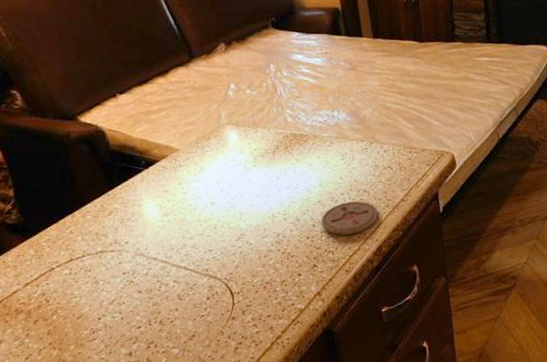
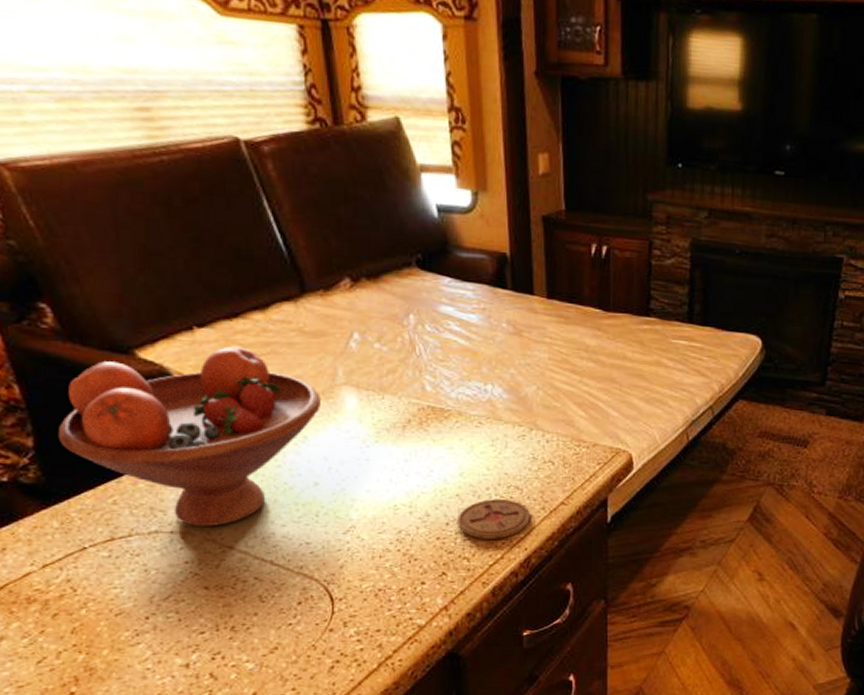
fruit bowl: none [29,105,211,246] -> present [57,346,321,527]

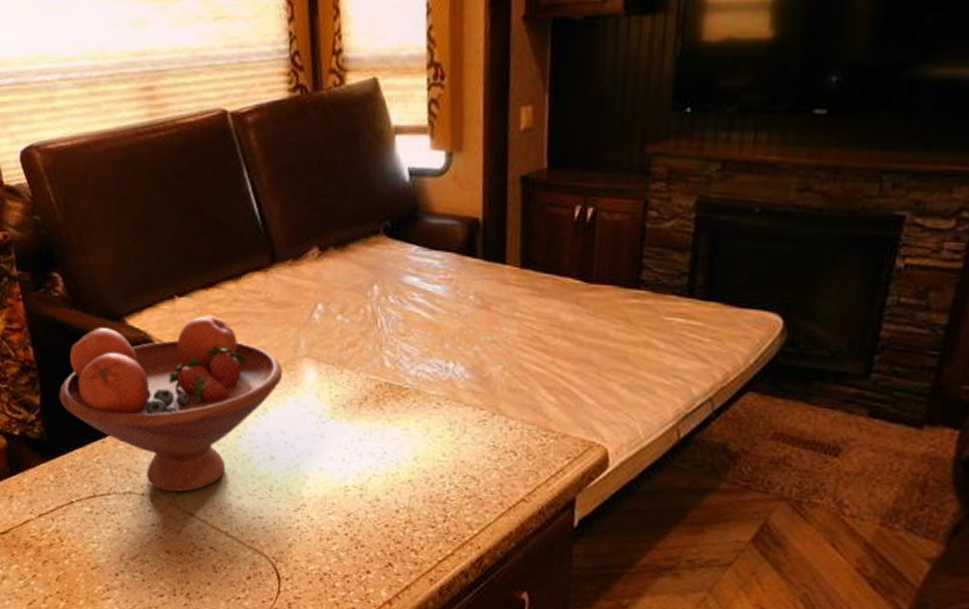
coaster: present [458,499,531,539] -> none [408,488,488,534]

